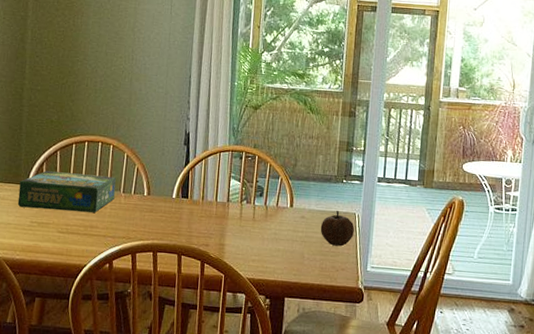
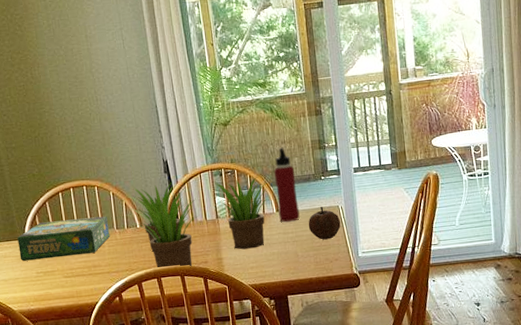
plant: none [141,154,289,248] -> present [127,176,272,268]
water bottle: none [292,141,317,221] -> present [273,147,300,222]

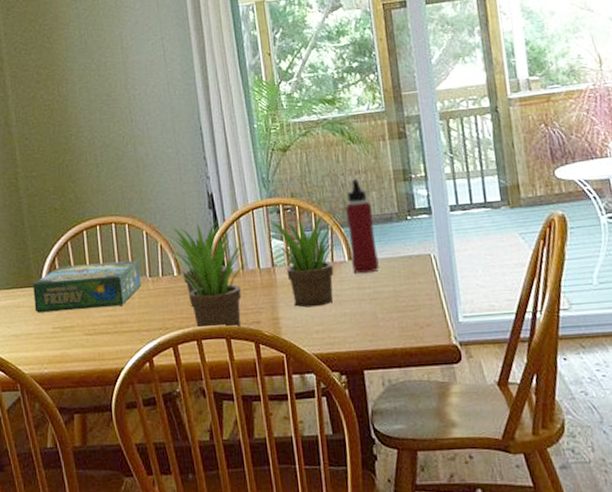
fruit: present [308,207,341,240] -> none [390,255,434,299]

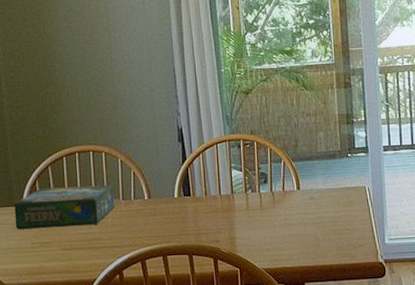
plant: present [163,214,342,329] -> none [136,149,293,247]
water bottle: present [345,178,379,274] -> none [296,120,322,202]

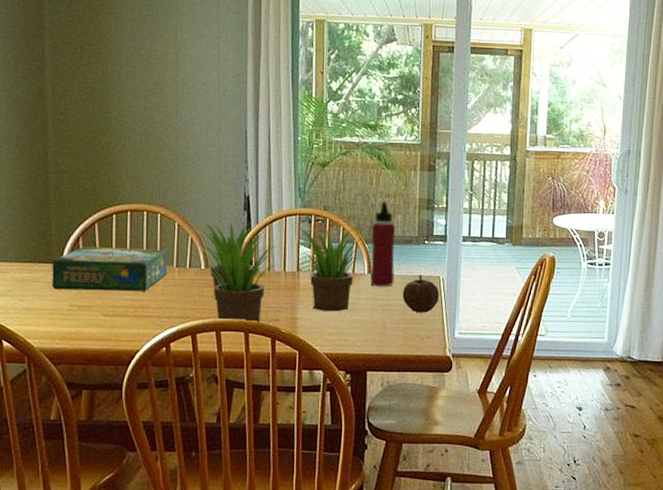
plant: none [136,149,293,247] -> present [195,221,365,325]
water bottle: none [296,120,322,202] -> present [370,200,396,287]
fruit: none [331,187,367,223] -> present [402,275,439,313]

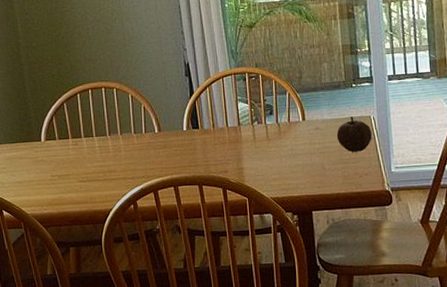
board game: present [51,246,168,291] -> none [33,119,128,164]
plant: present [195,221,365,325] -> none [146,81,298,177]
water bottle: present [370,200,396,287] -> none [300,51,328,132]

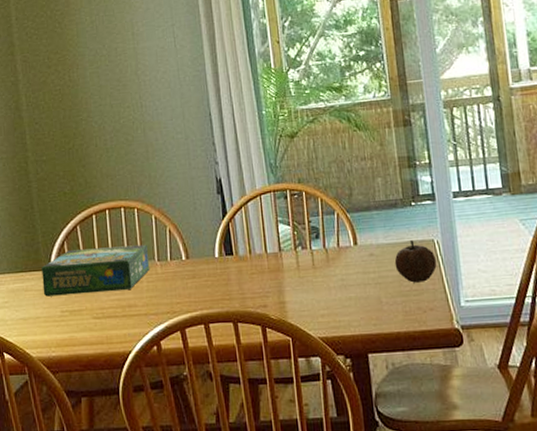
board game: none [33,119,128,164] -> present [41,244,150,297]

